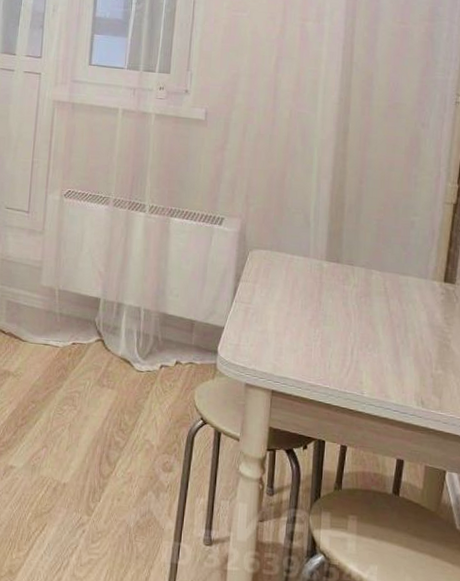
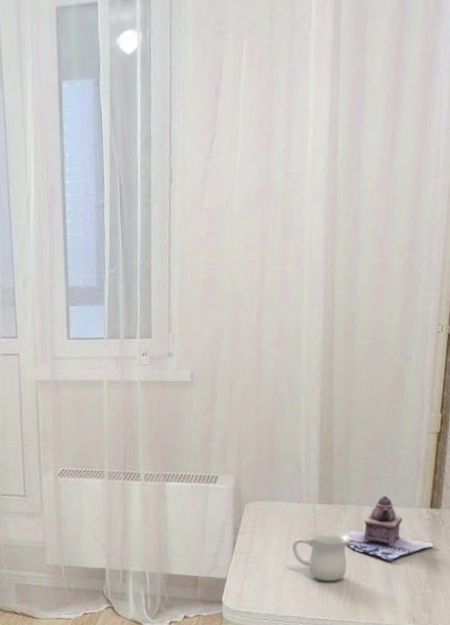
mug: none [295,289,358,346] -> present [292,530,350,581]
teapot: none [351,262,448,334] -> present [344,496,435,561]

